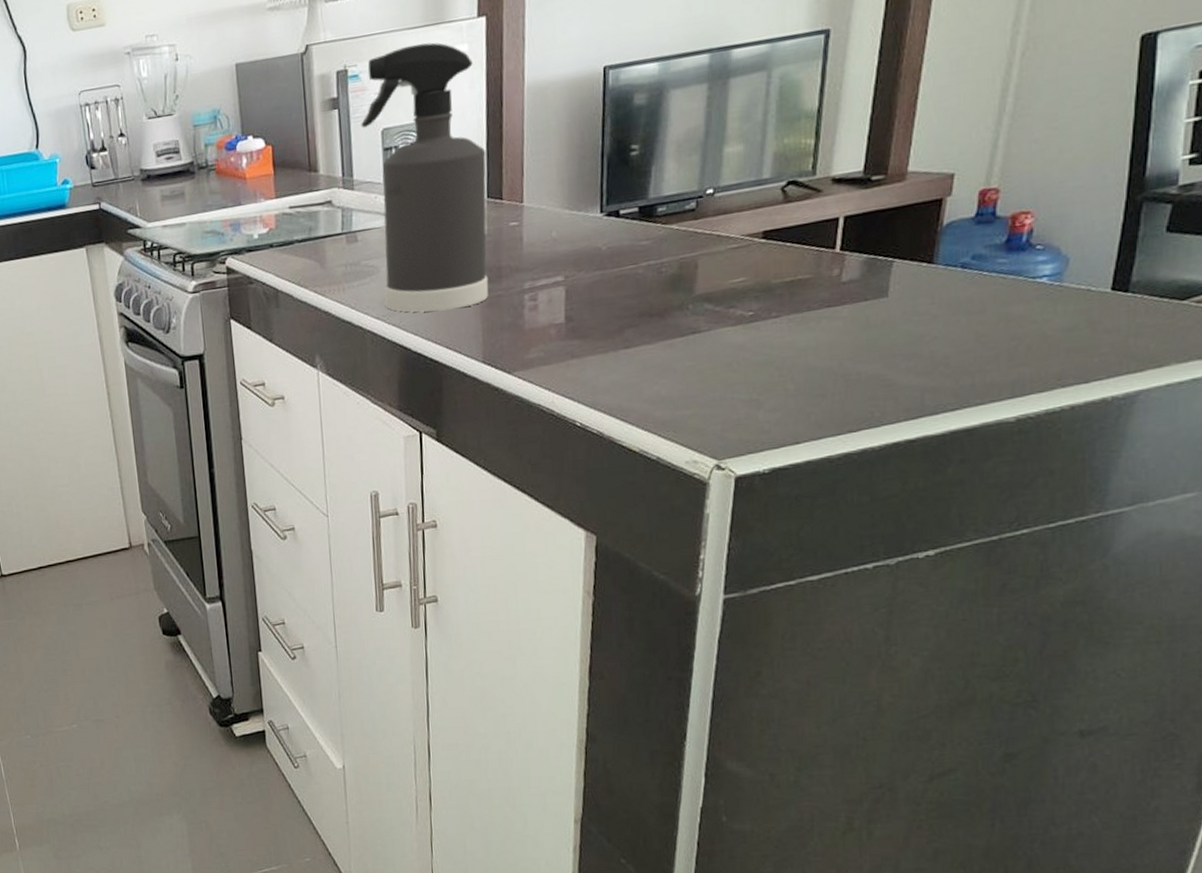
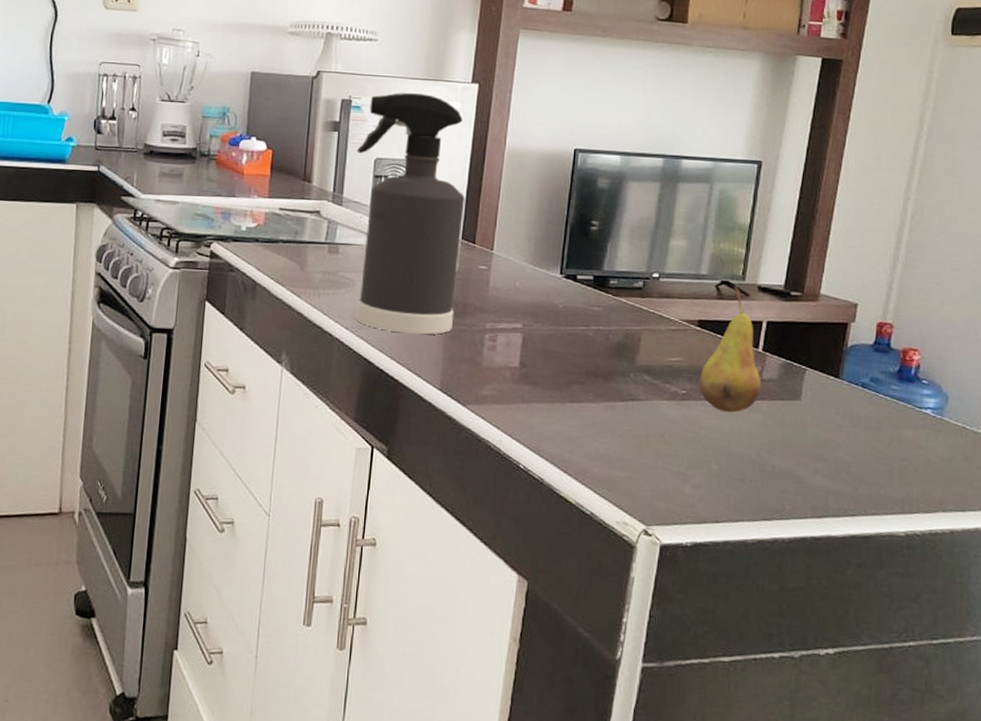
fruit: none [767,183,841,327] -> present [698,285,762,413]

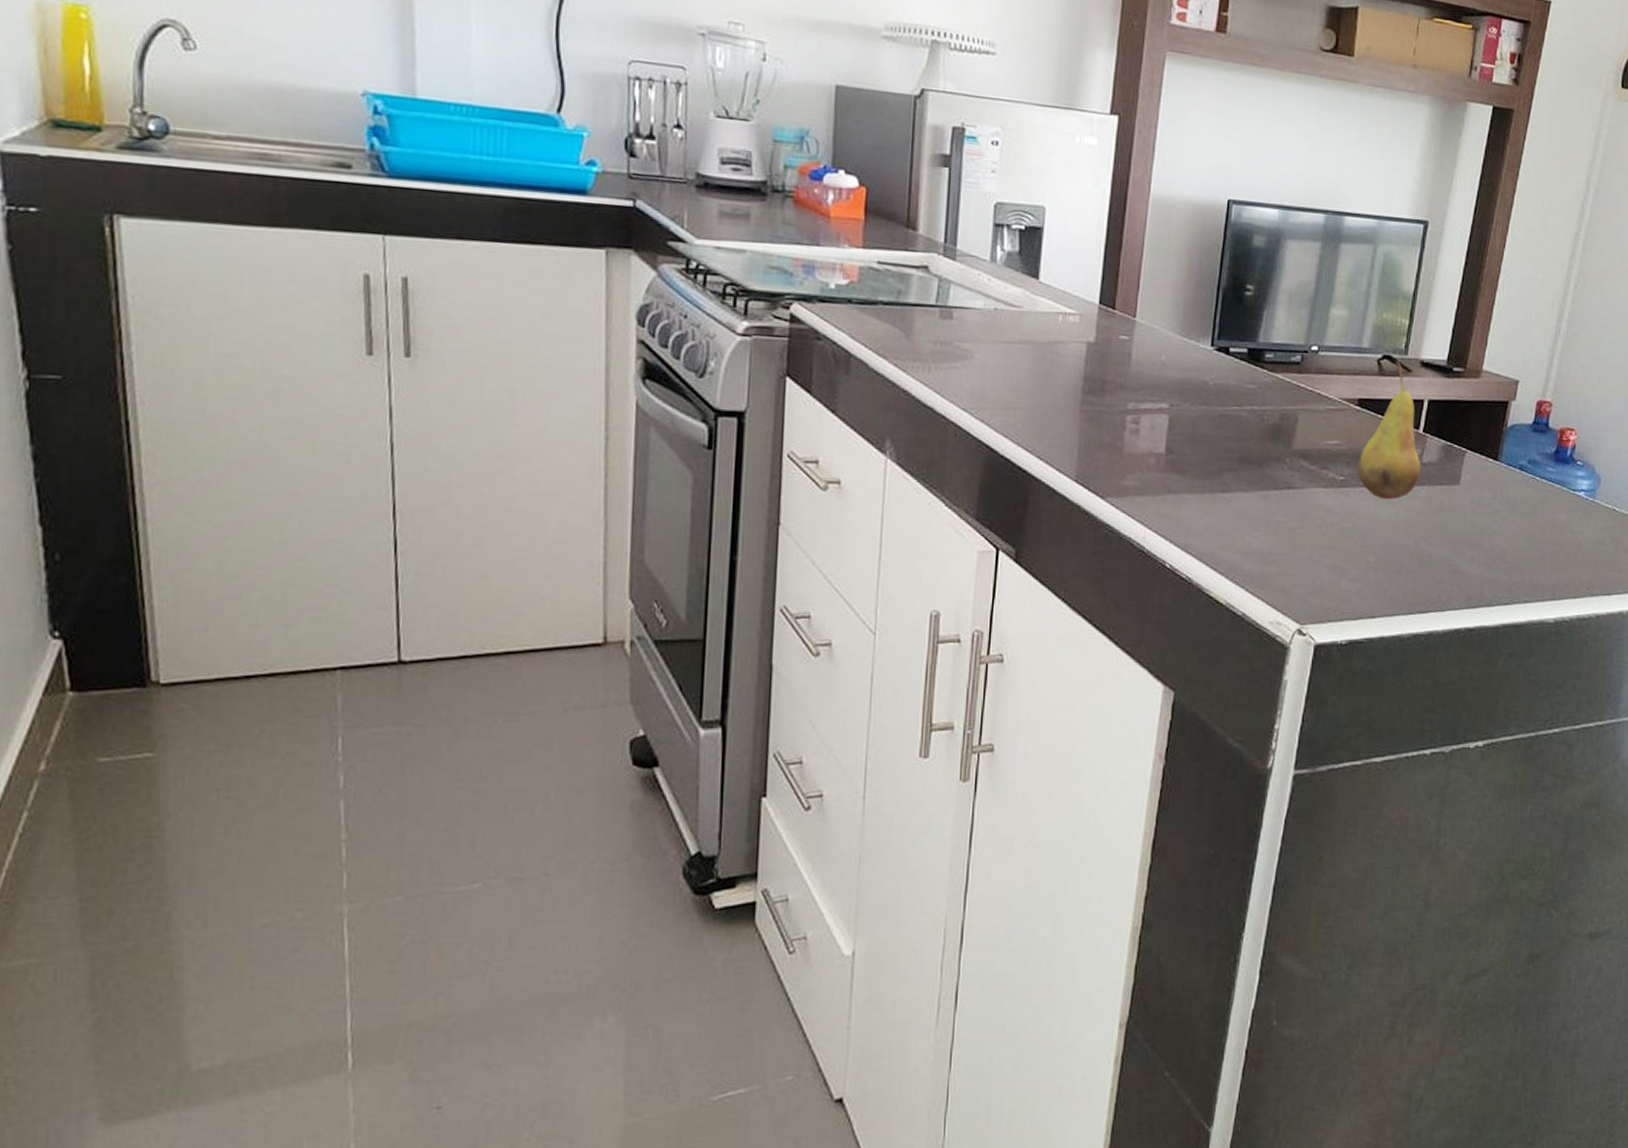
spray bottle: present [356,92,465,335] -> none [973,122,1103,417]

